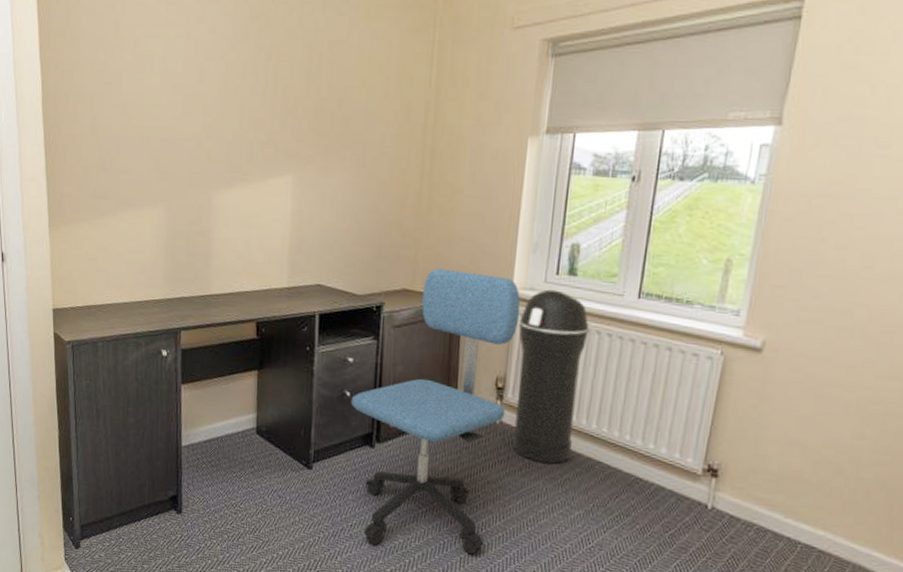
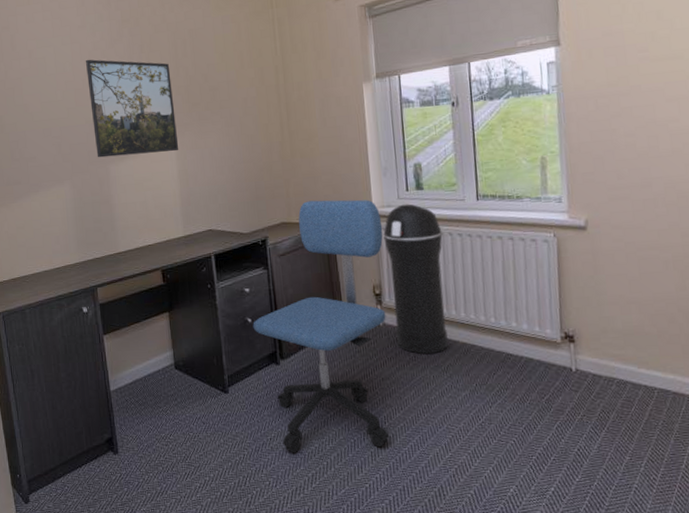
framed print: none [199,60,300,187] -> present [86,59,179,158]

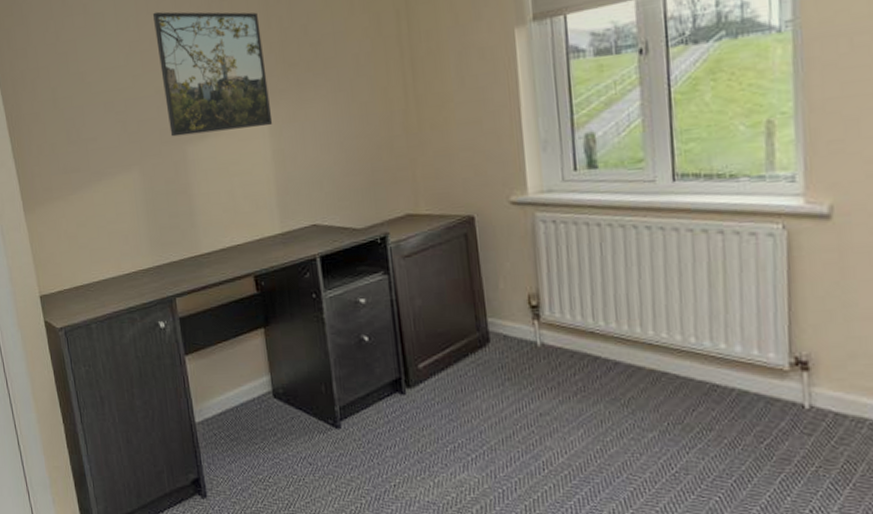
office chair: present [253,199,389,453] -> none [370,183,548,504]
trash can: present [383,204,448,355] -> none [542,187,630,384]

